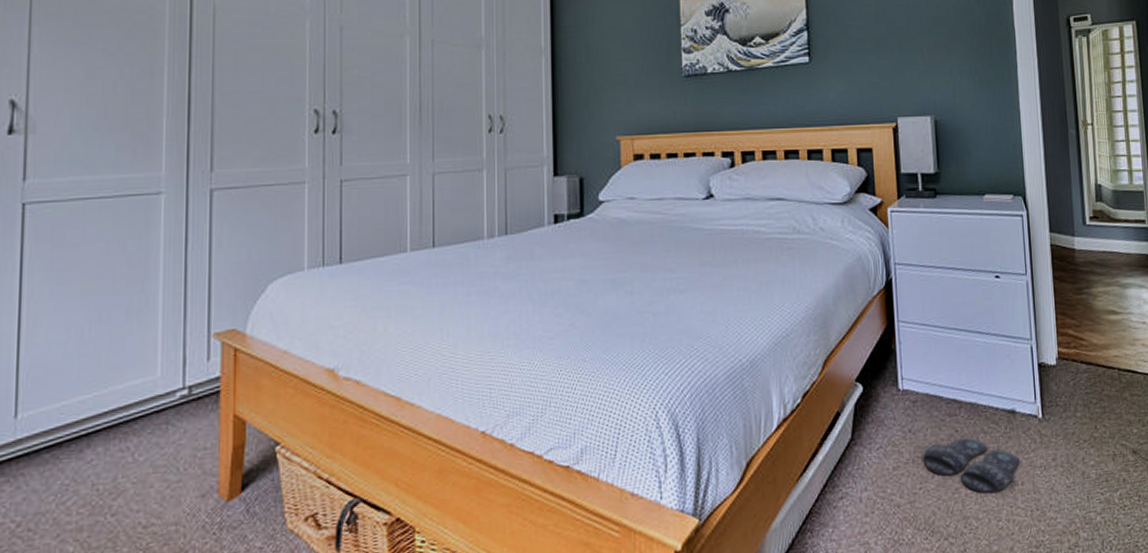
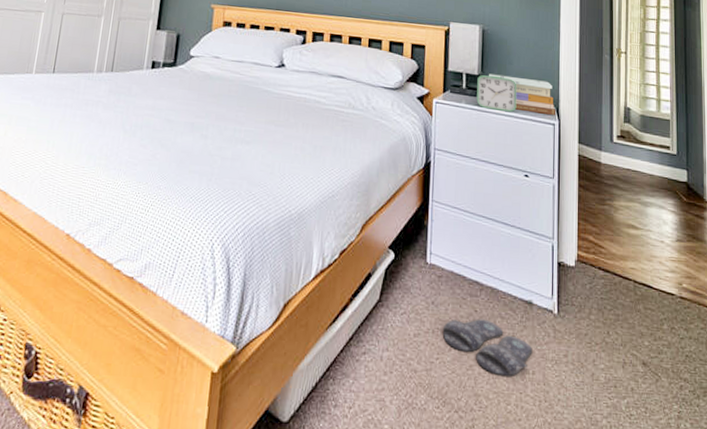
alarm clock: none [934,171,980,210] -> present [476,75,517,113]
books: none [947,168,1024,207] -> present [489,73,557,116]

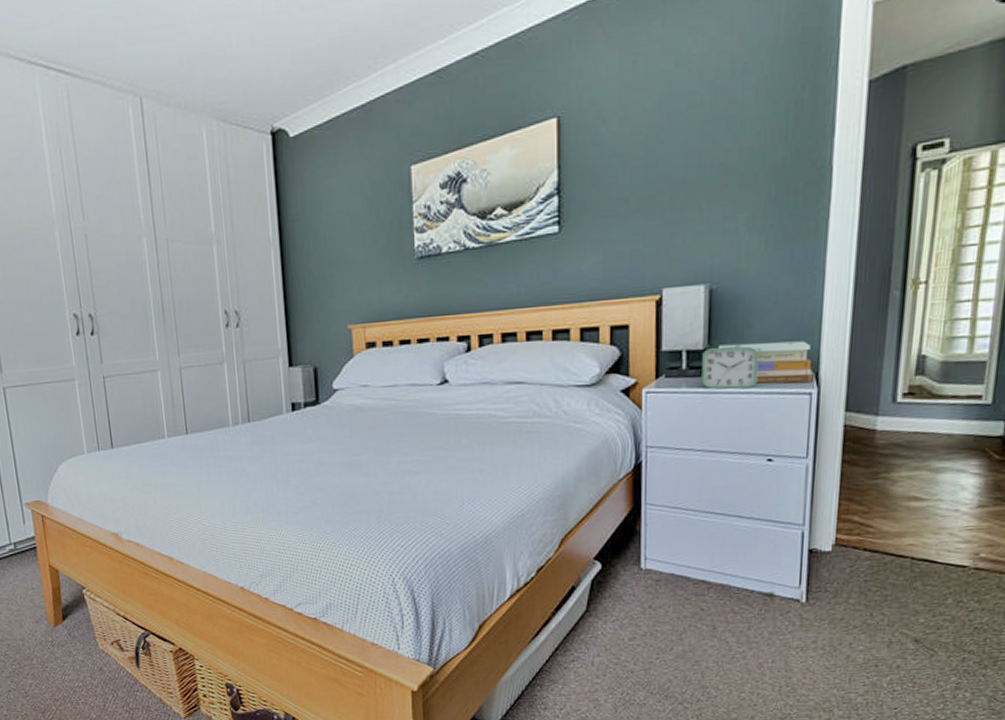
slippers: present [442,319,533,377] -> none [662,616,773,668]

